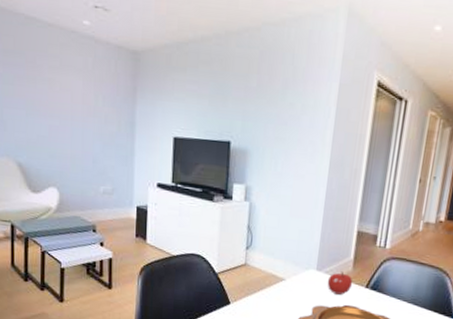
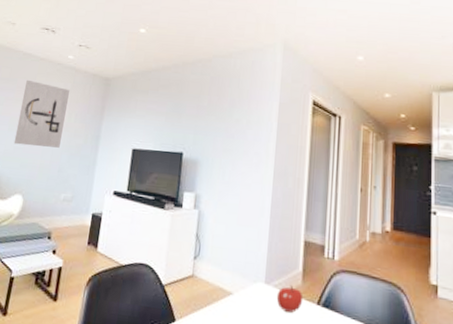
wall art: none [35,52,91,136] -> present [13,79,70,148]

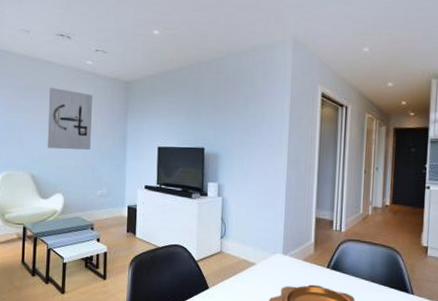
fruit: present [276,285,303,313] -> none [293,254,316,276]

